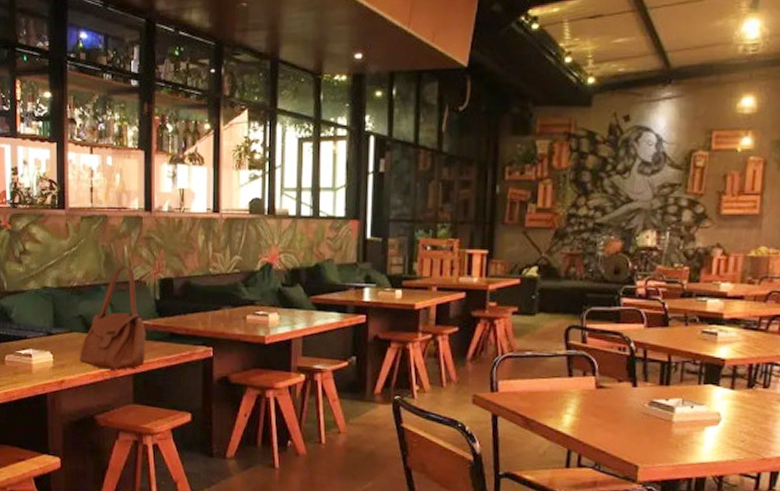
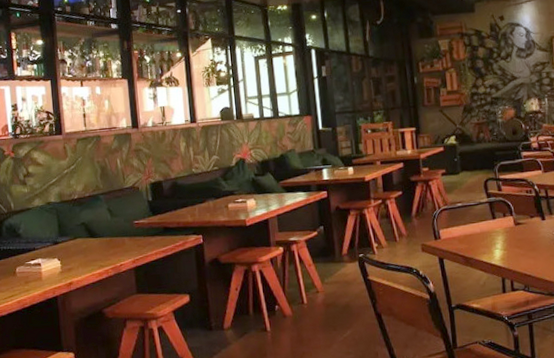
handbag: present [79,265,146,370] -> none [85,175,144,267]

